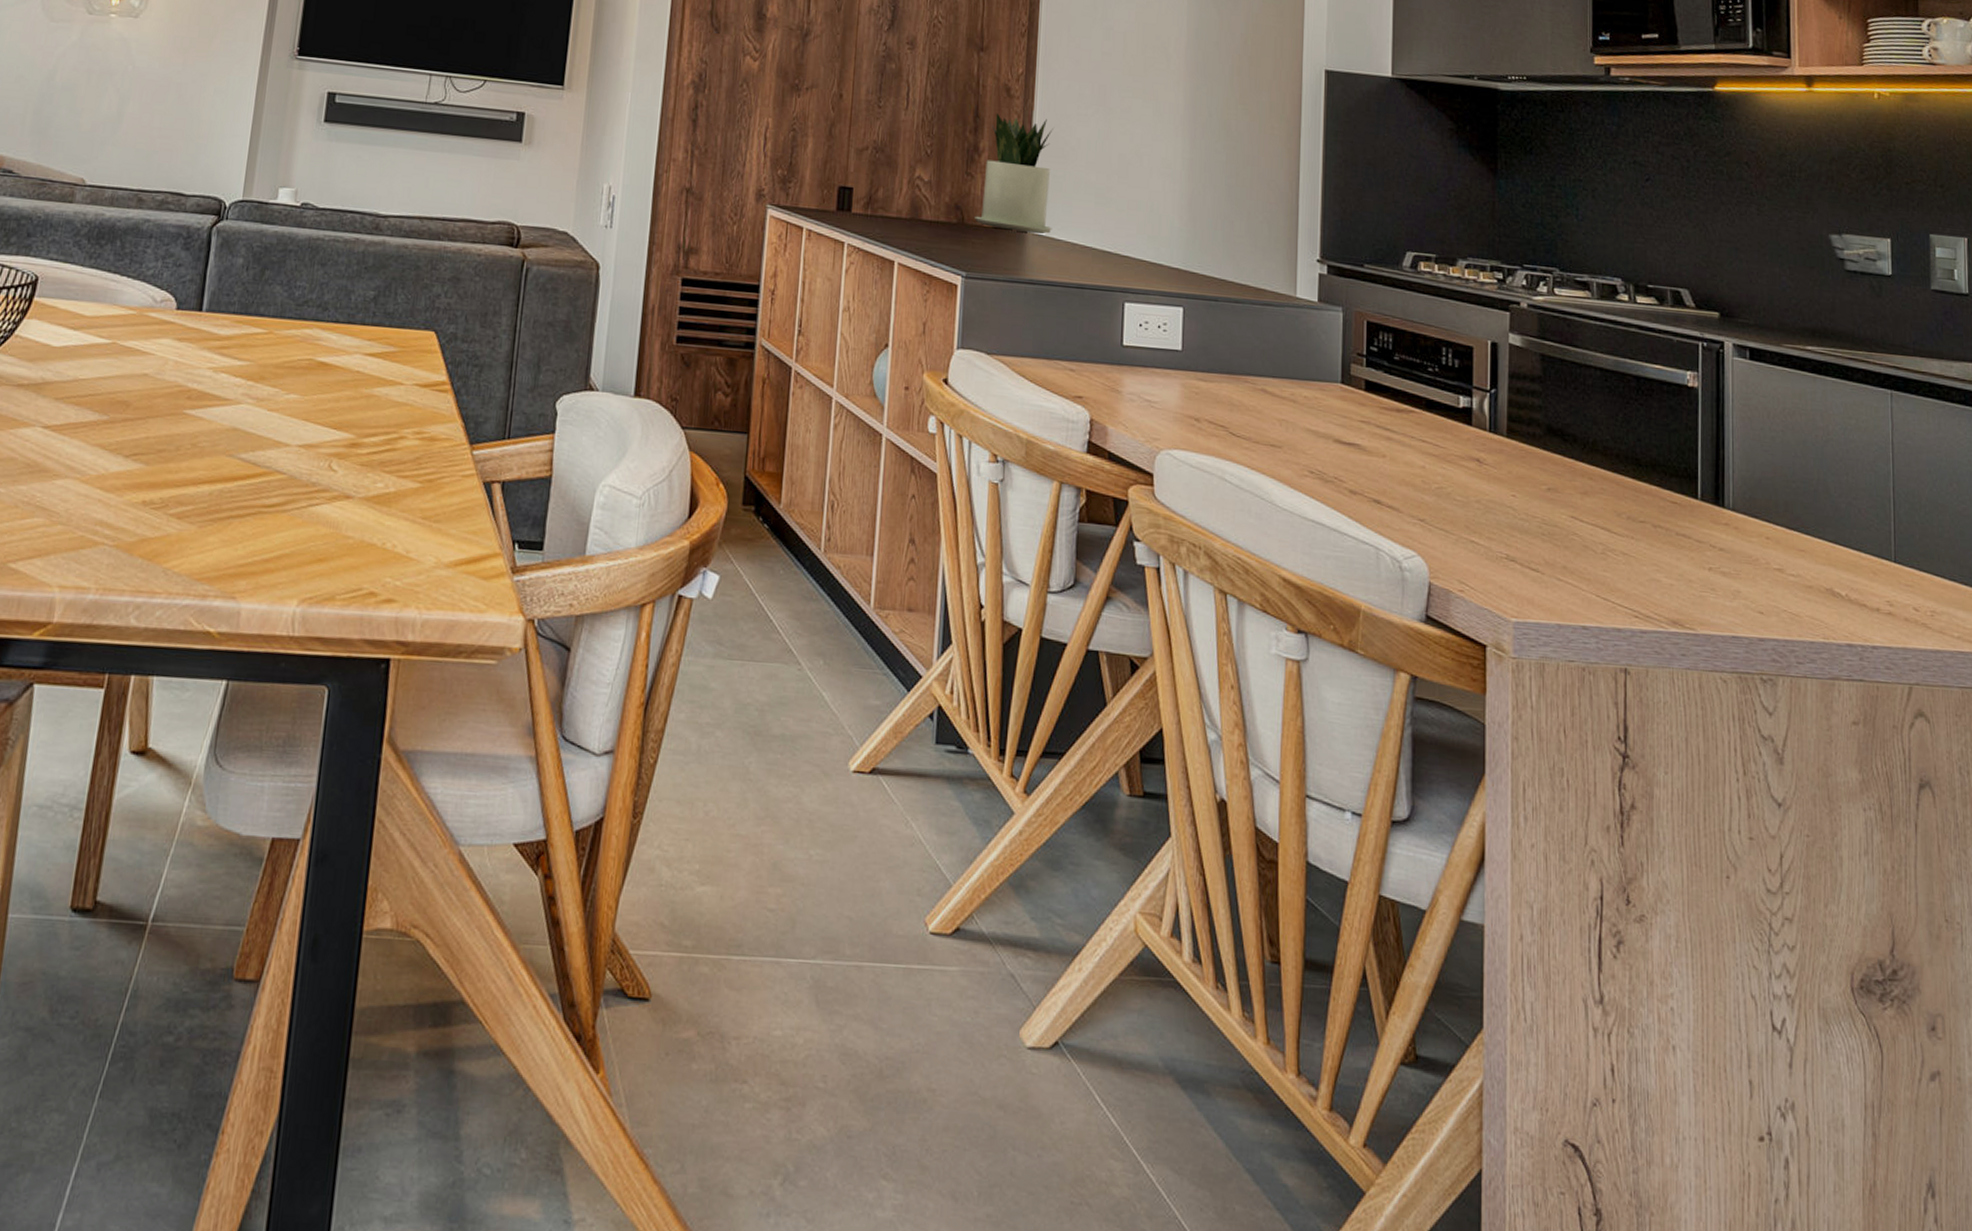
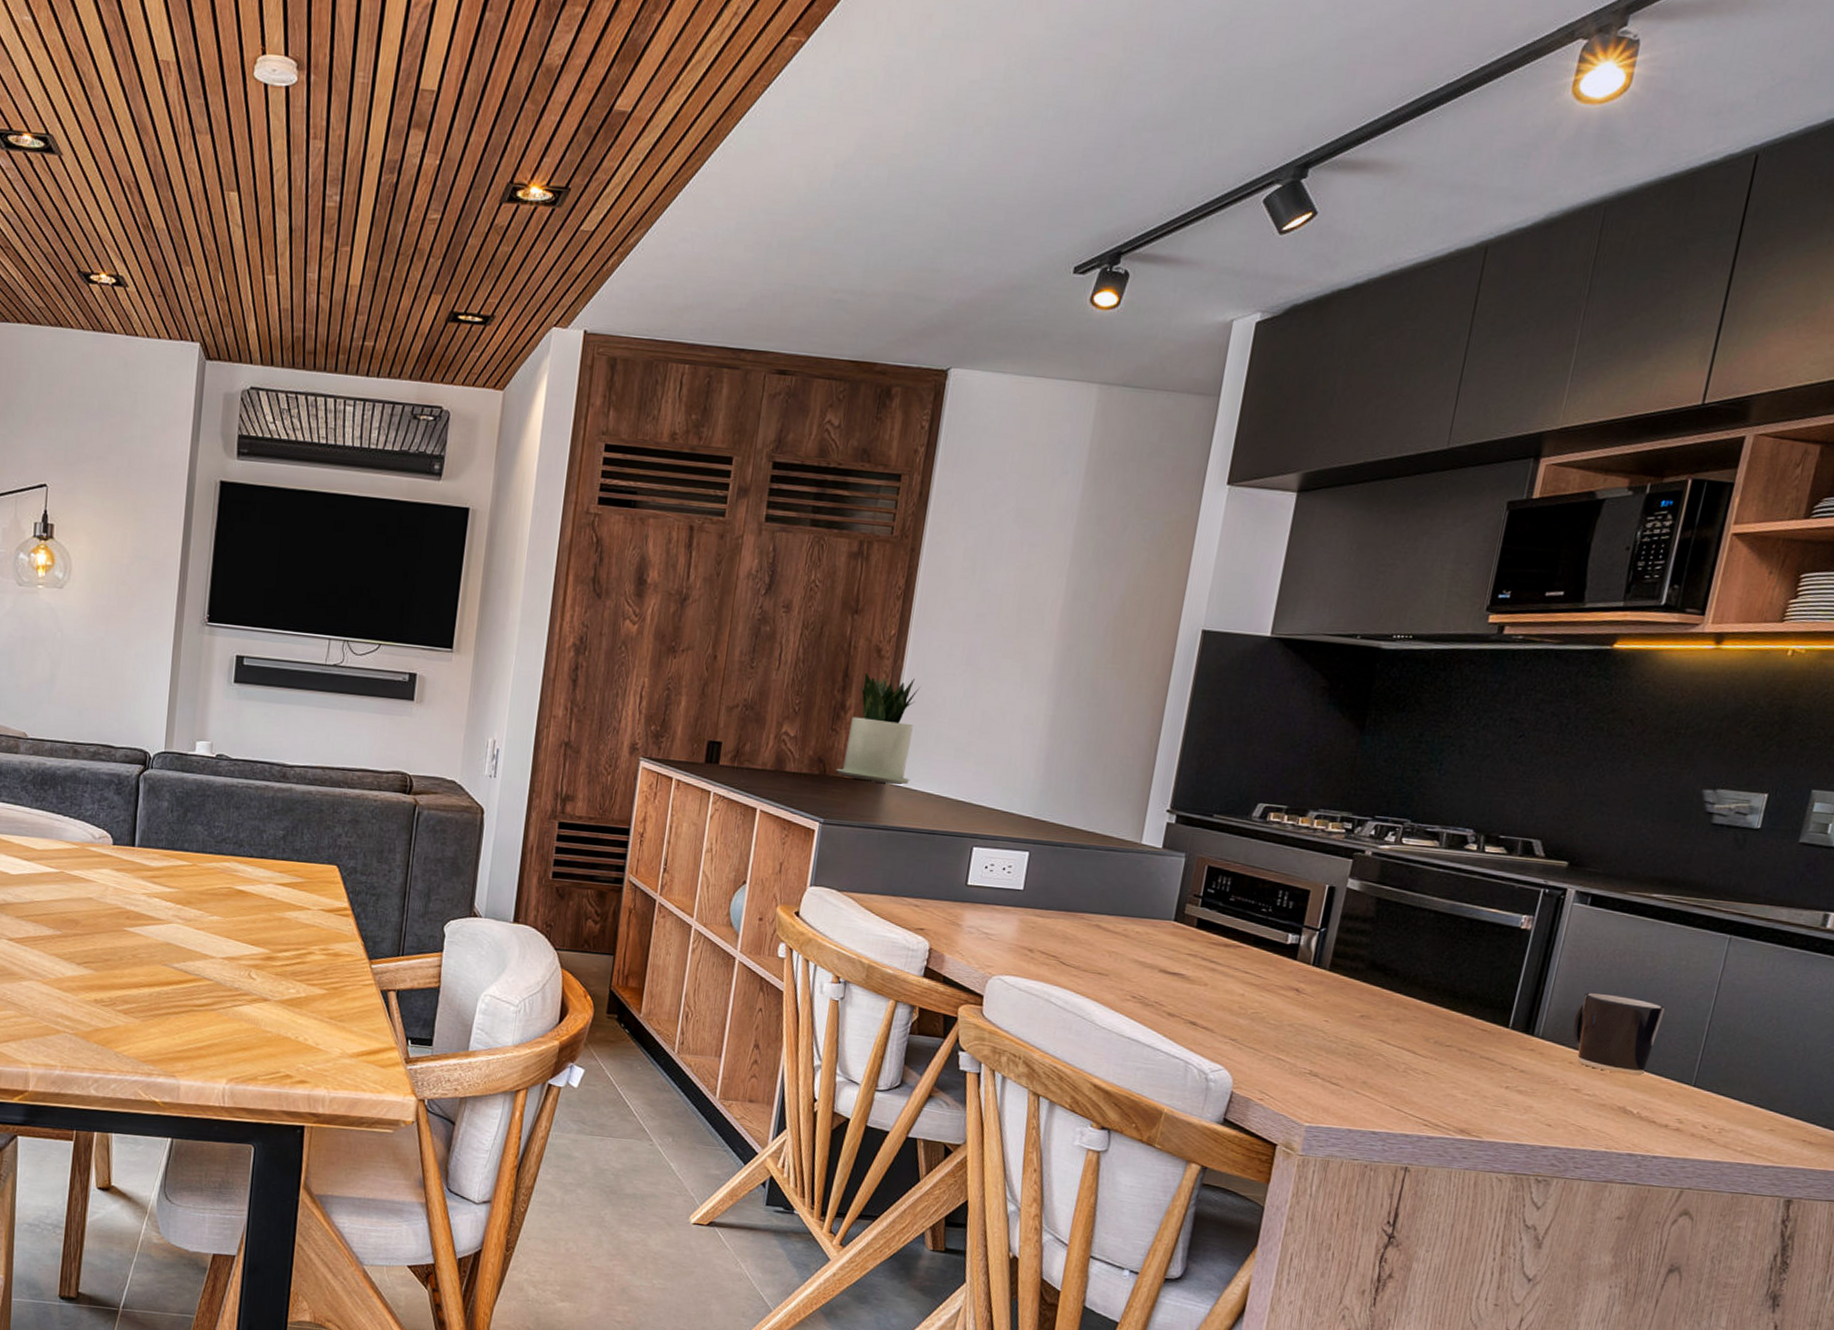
mug: none [1761,456,1847,552] -> present [1573,992,1666,1076]

